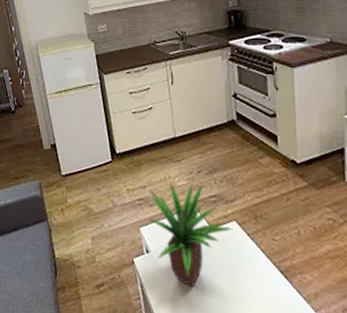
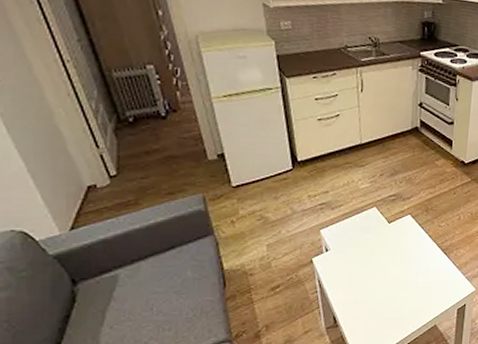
potted plant: present [148,183,233,287] -> none [329,186,408,274]

